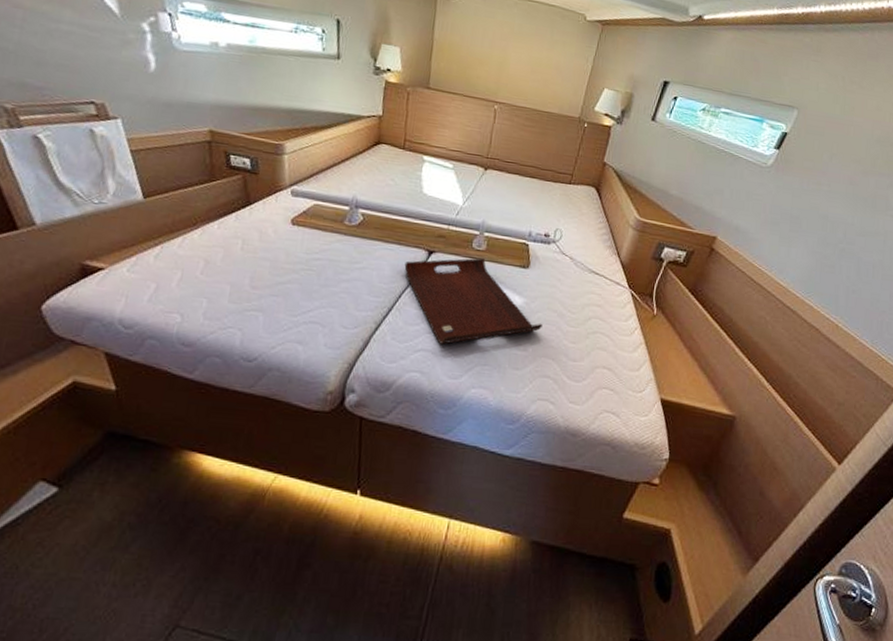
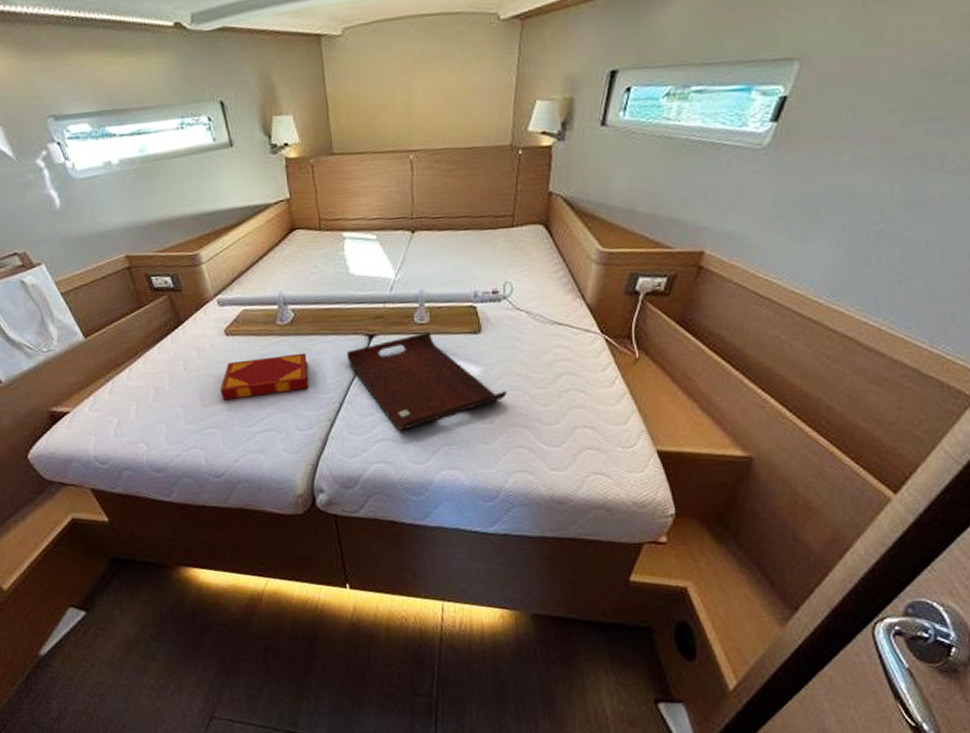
hardback book: none [273,250,367,290] -> present [220,353,309,401]

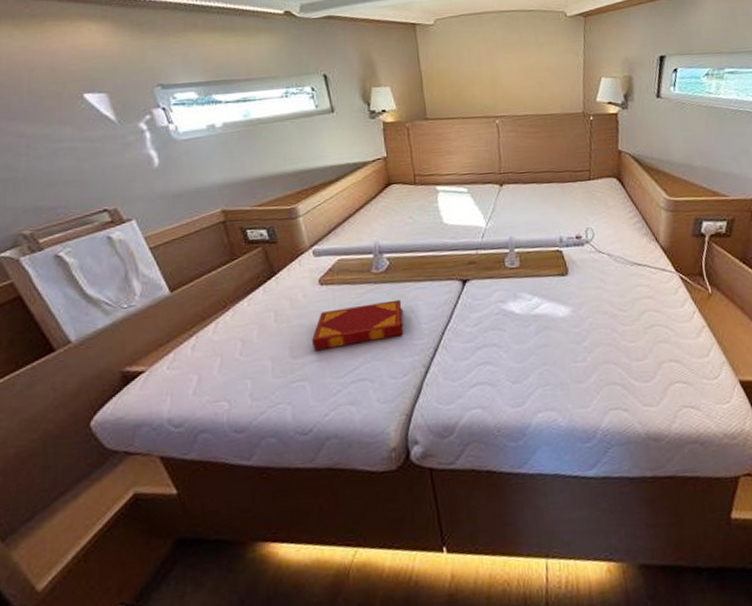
serving tray: present [346,332,507,431] -> none [440,275,596,374]

